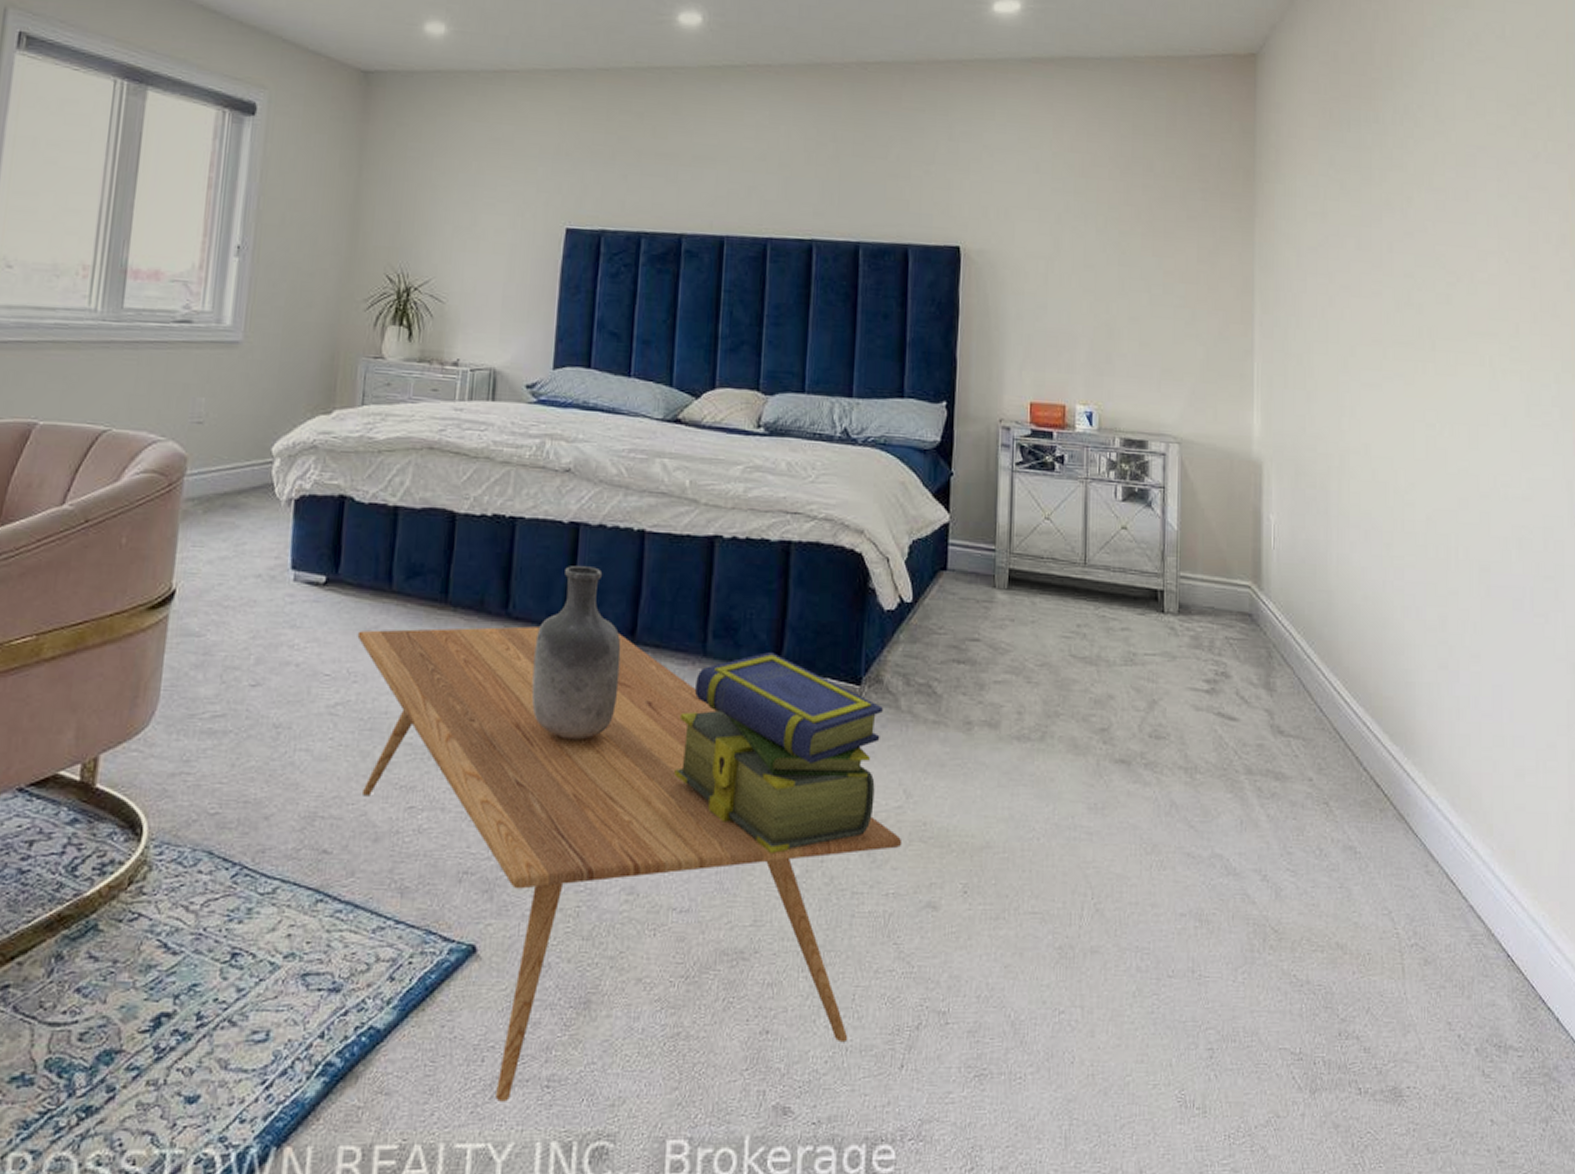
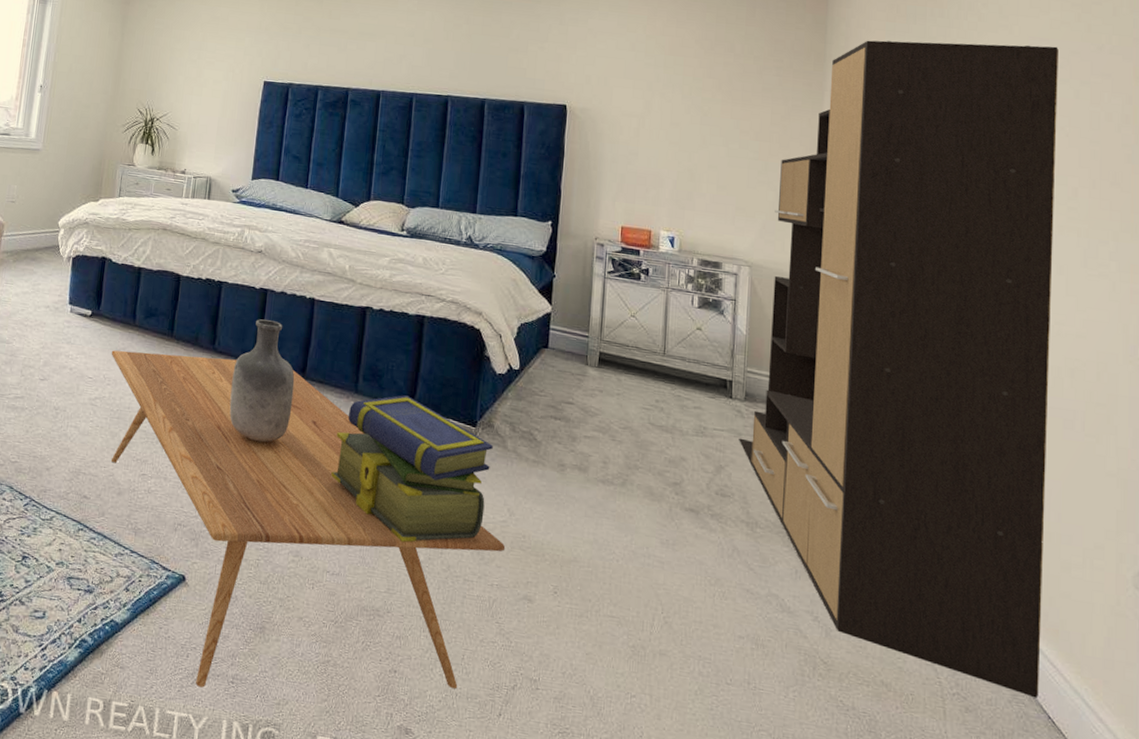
media console: none [1173,152,1498,935] -> present [739,40,1058,698]

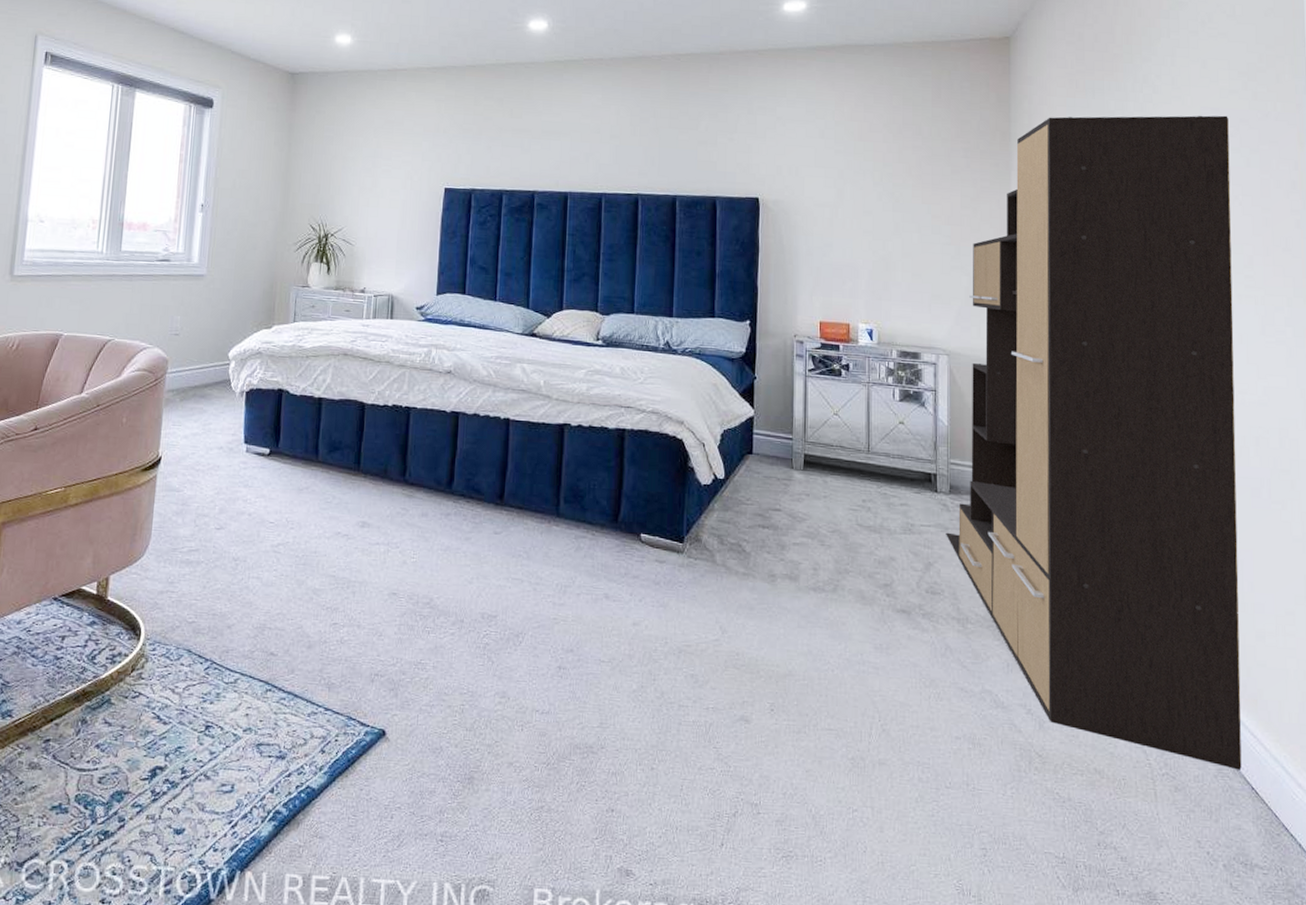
coffee table: present [111,350,506,689] -> none [293,490,720,850]
vase: present [229,319,295,443] -> none [424,445,493,578]
stack of books: present [331,395,493,542] -> none [536,515,702,672]

